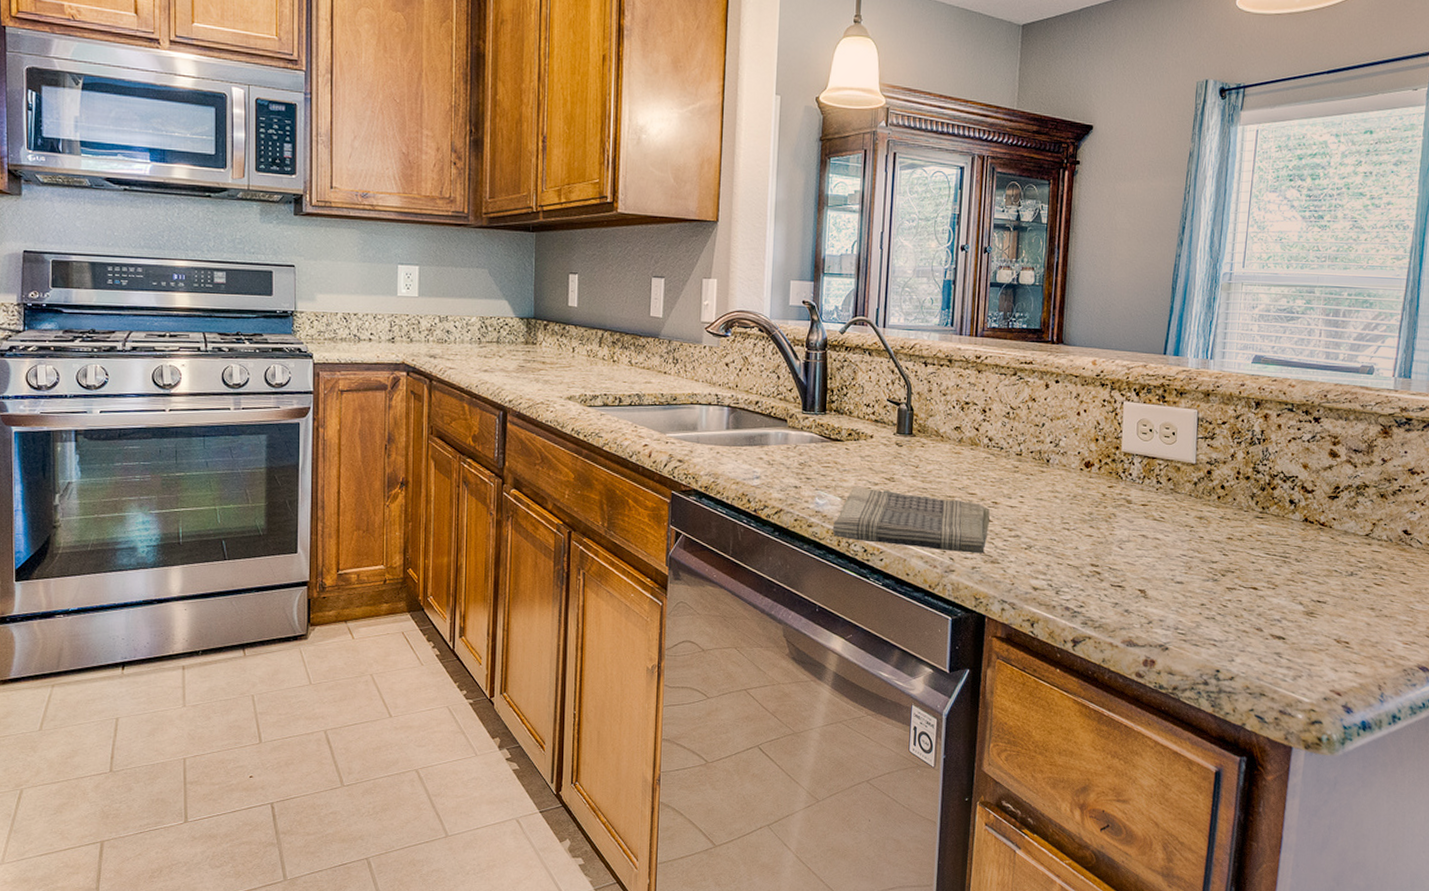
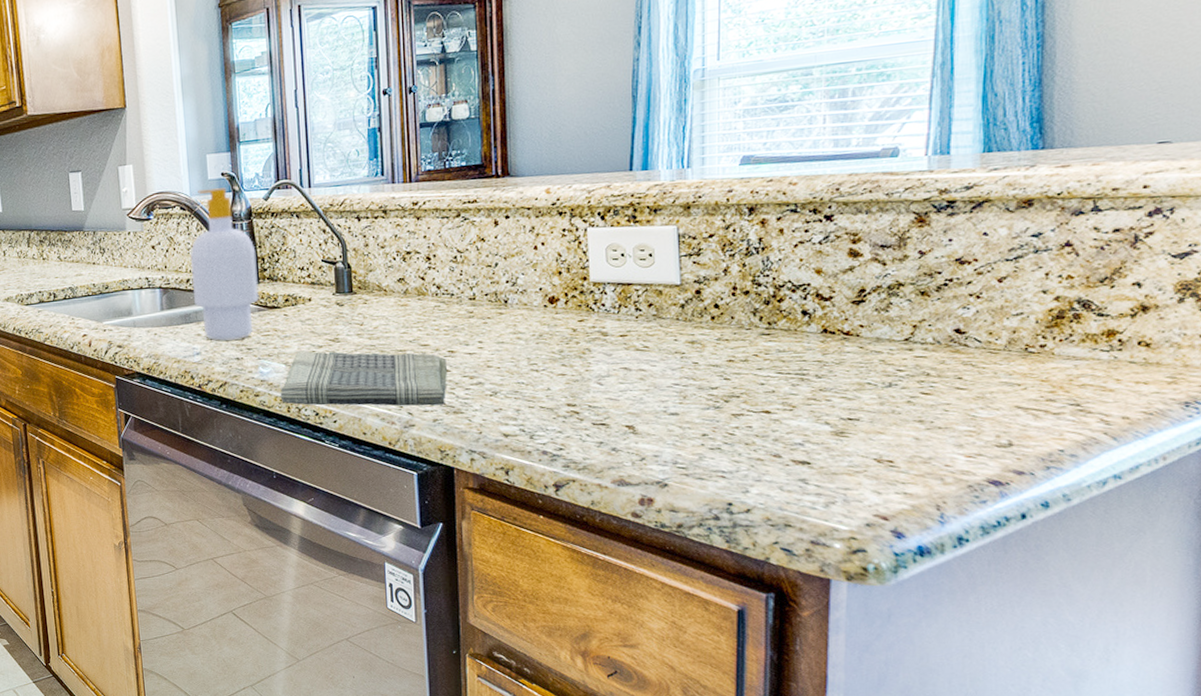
soap bottle: none [760,314,827,468] -> present [189,187,259,341]

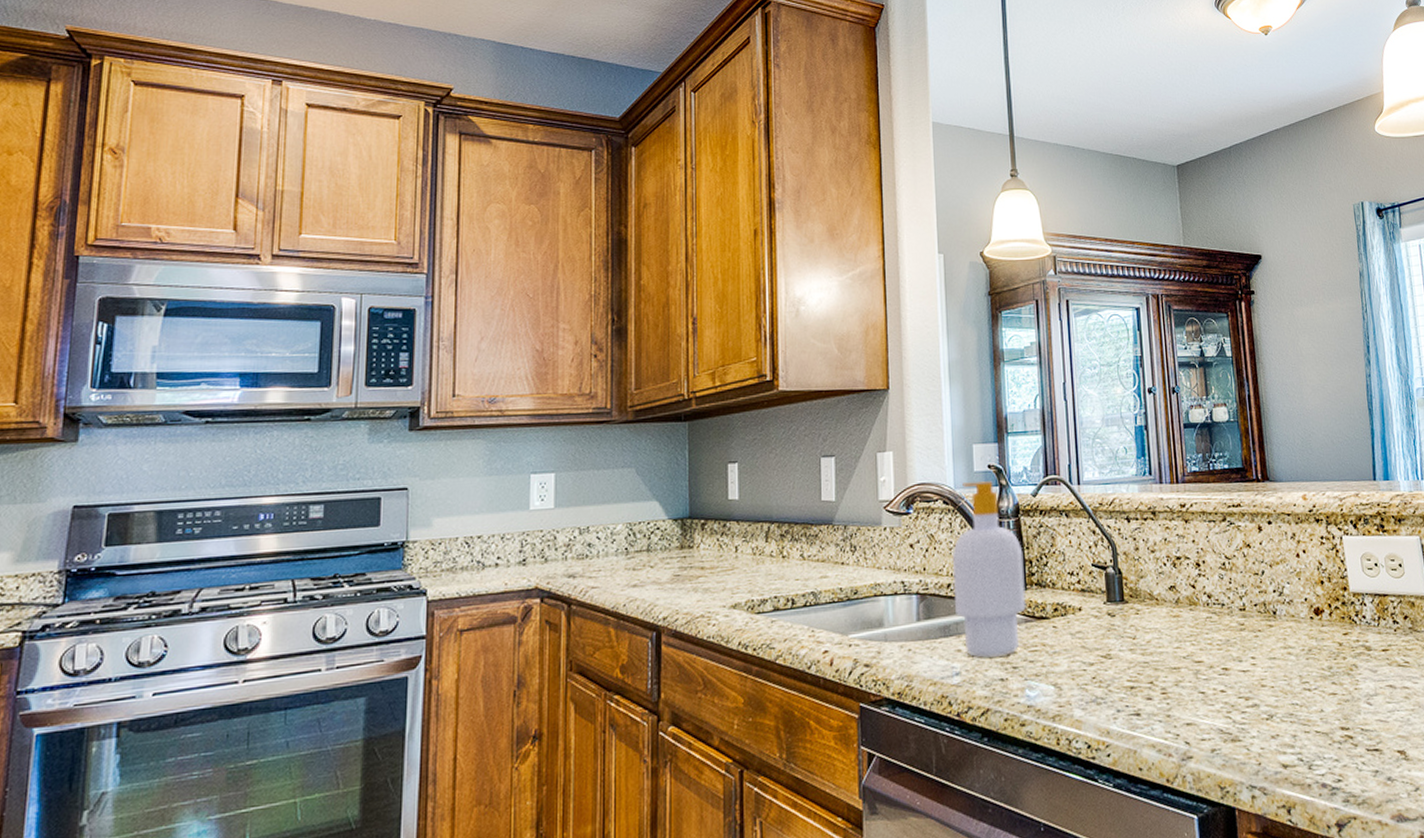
dish towel: present [280,350,448,406] -> none [1048,669,1223,736]

